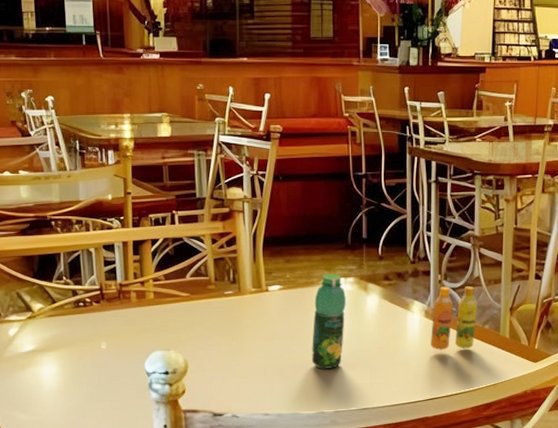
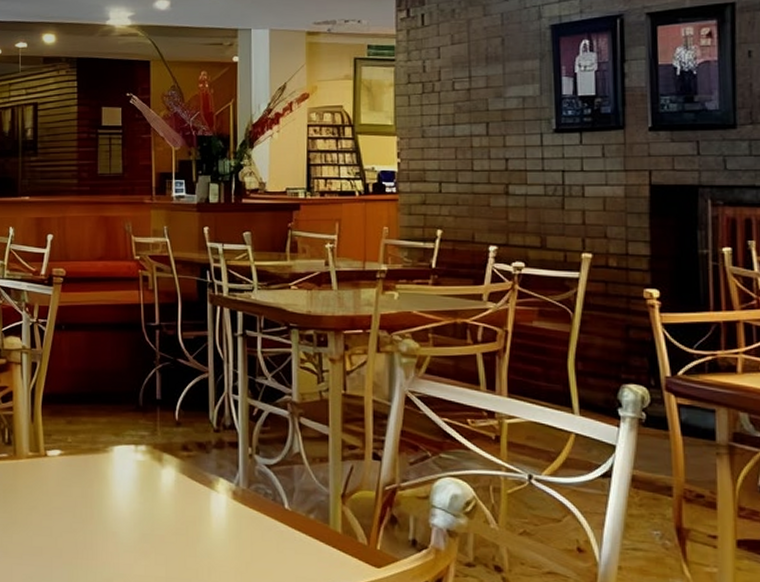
beverage bottle: present [312,274,477,369] -> none [96,440,299,555]

